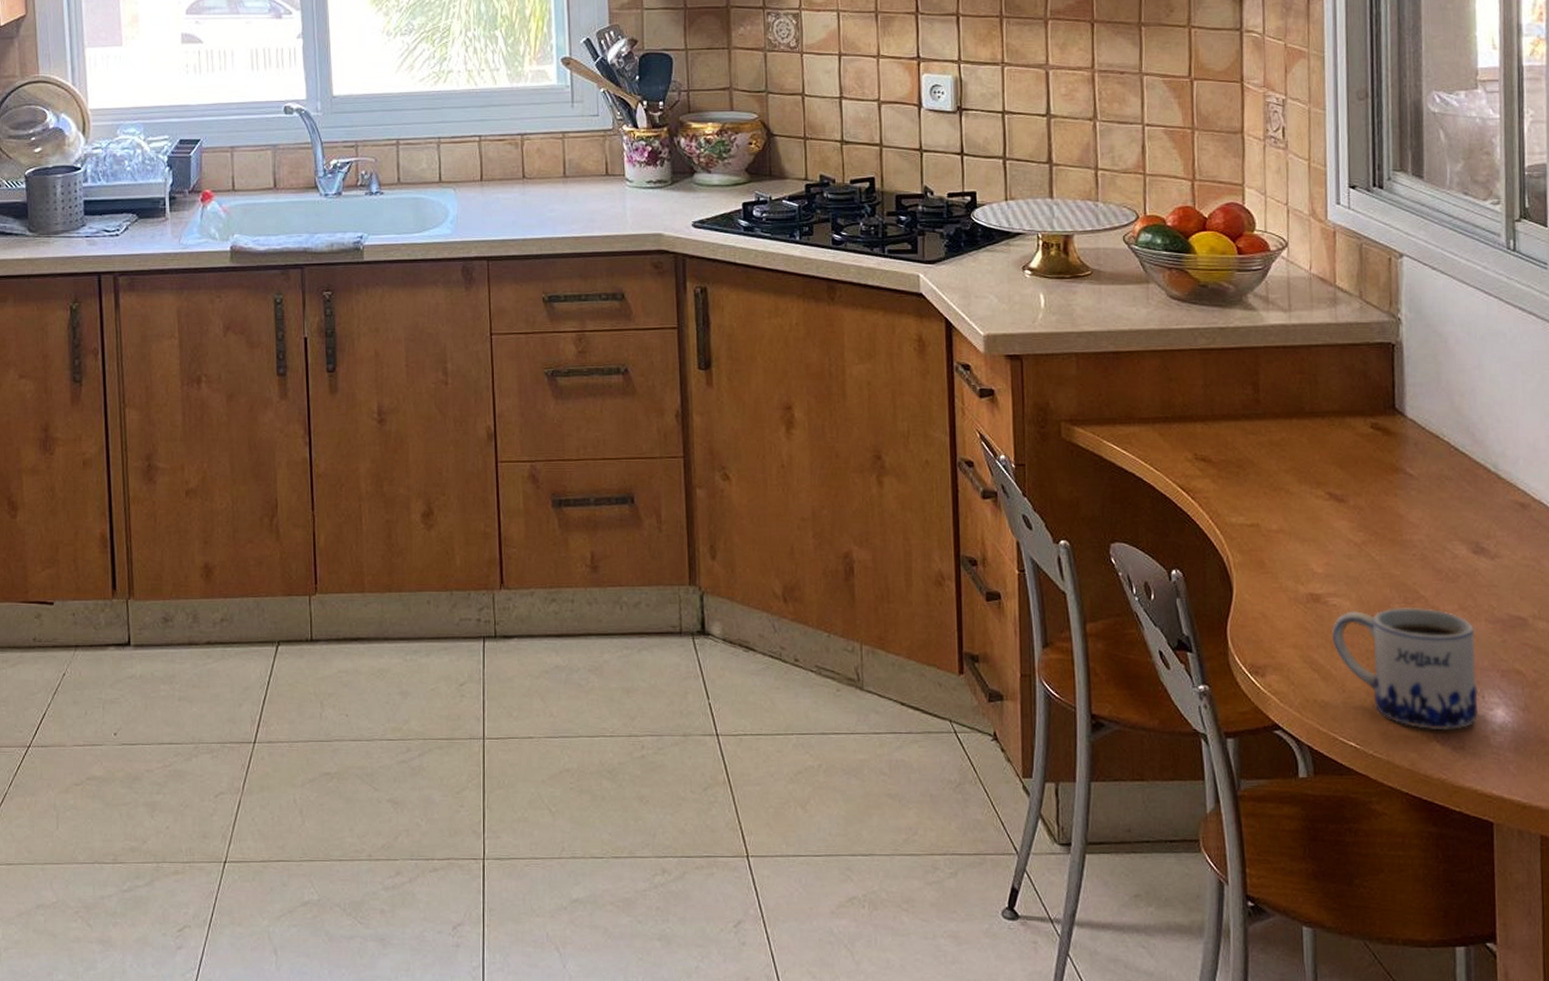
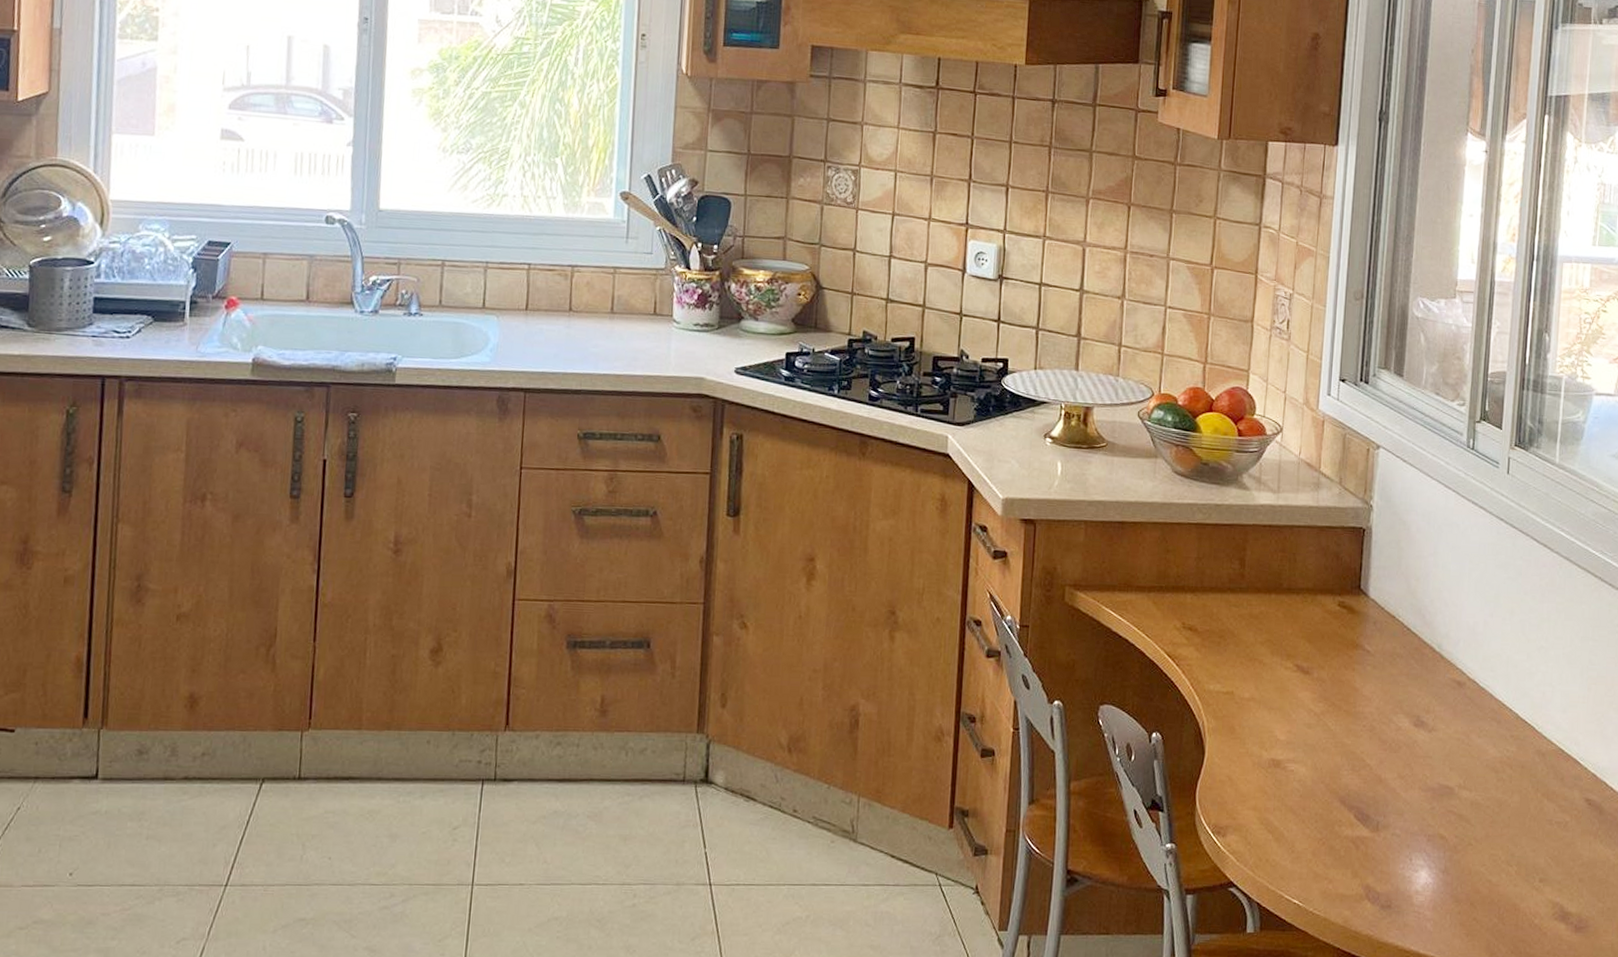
mug: present [1331,606,1478,731] -> none [1286,774,1410,890]

